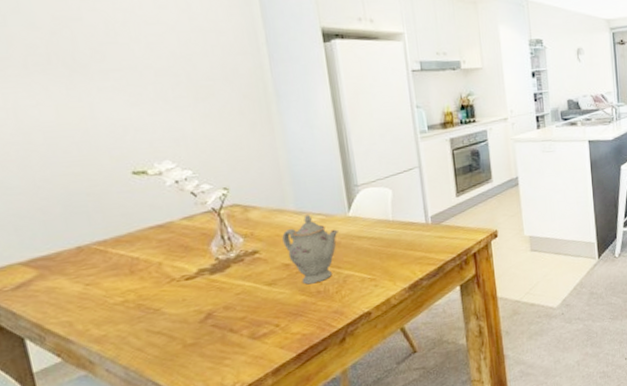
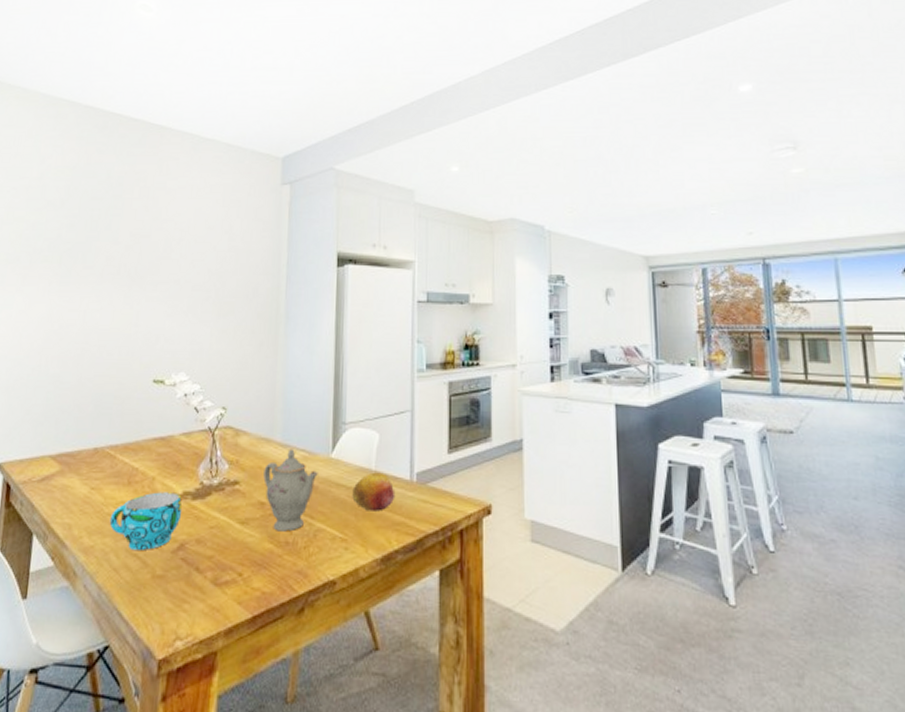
cup: none [118,271,202,330] -> present [109,492,183,551]
fruit: none [374,221,415,253] -> present [352,472,396,511]

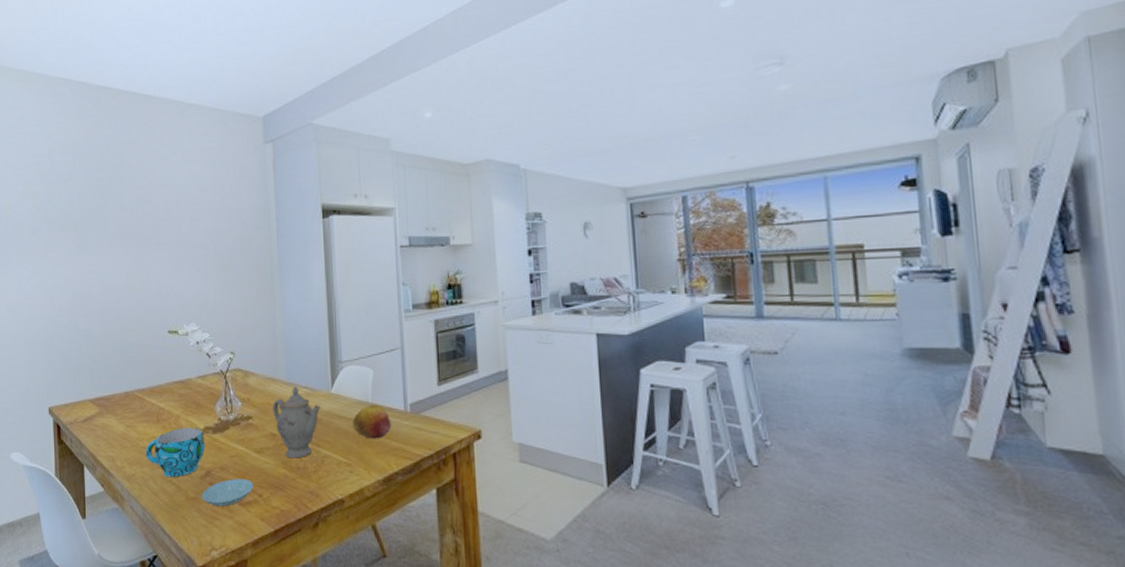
saucer: none [170,554,233,587] -> present [201,479,253,507]

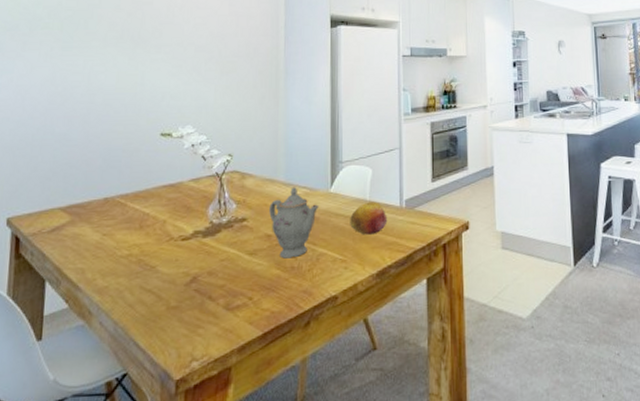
cup: present [145,428,206,478] -> none [122,232,194,287]
saucer: present [201,479,253,507] -> none [184,283,243,314]

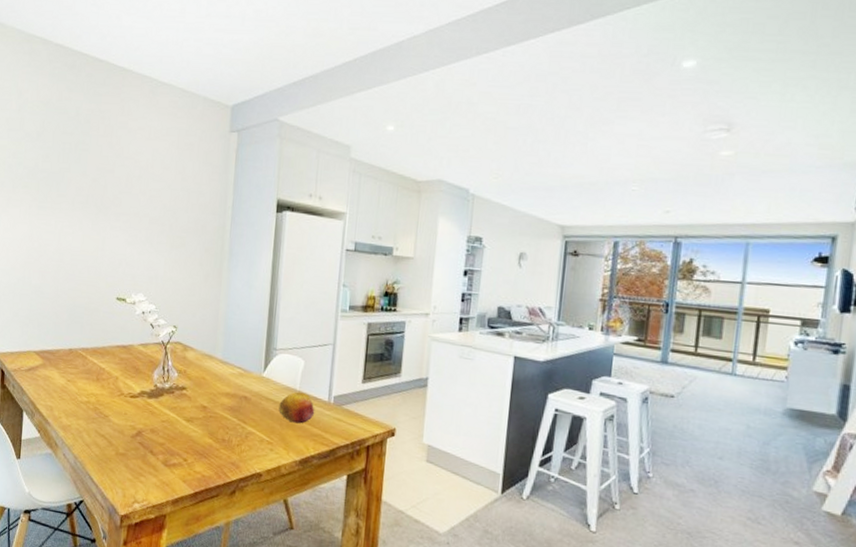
teapot: present [269,187,320,259] -> none [206,366,253,431]

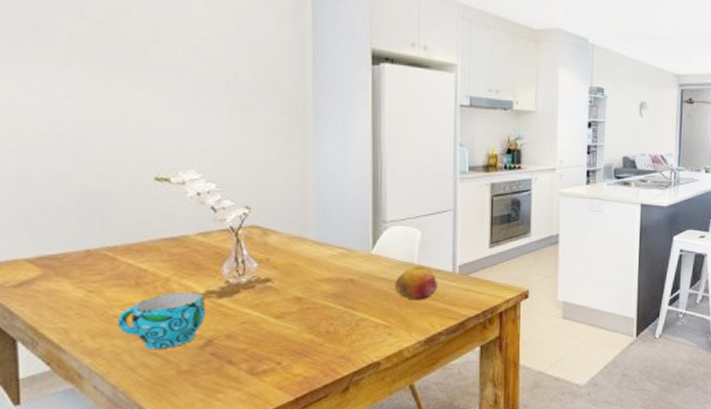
cup: none [82,389,140,433] -> present [117,292,207,350]

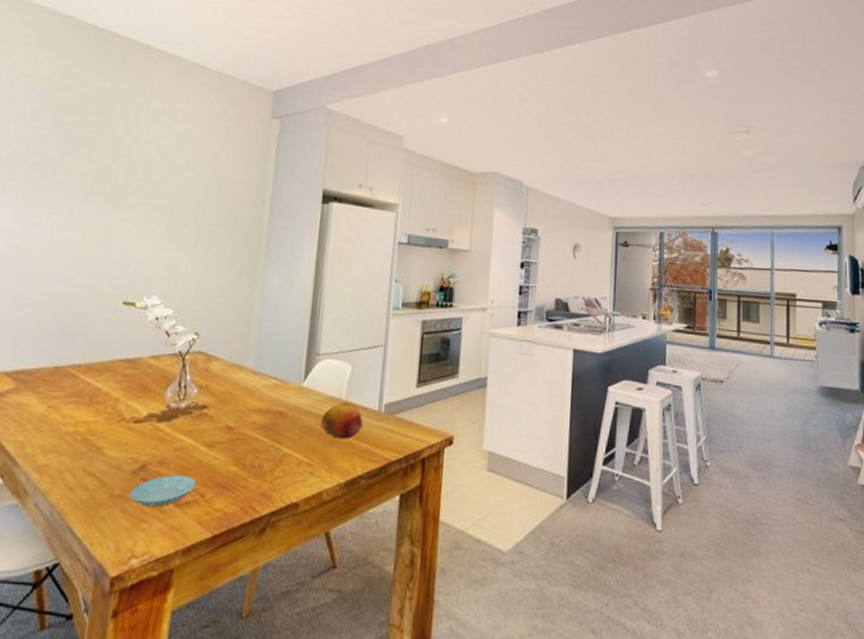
cup: present [117,292,207,350] -> none [66,413,147,471]
saucer: none [198,347,270,378] -> present [129,475,196,507]

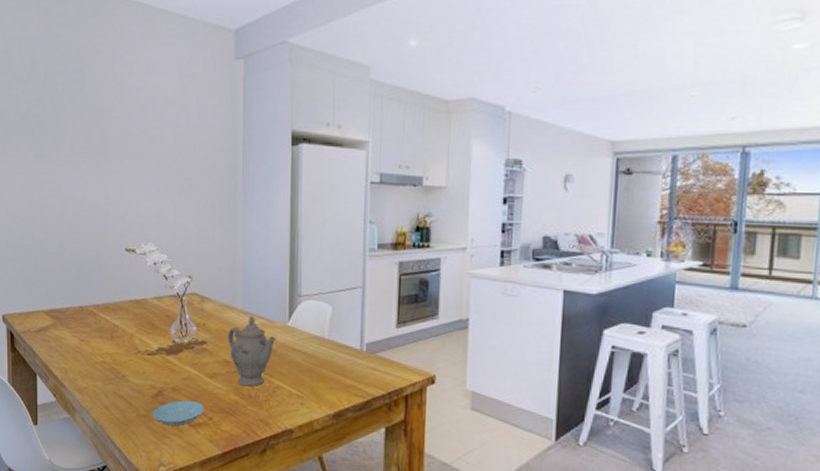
teapot: none [233,376,290,456] -> present [228,316,278,387]
fruit: present [321,402,364,439] -> none [307,340,347,375]

